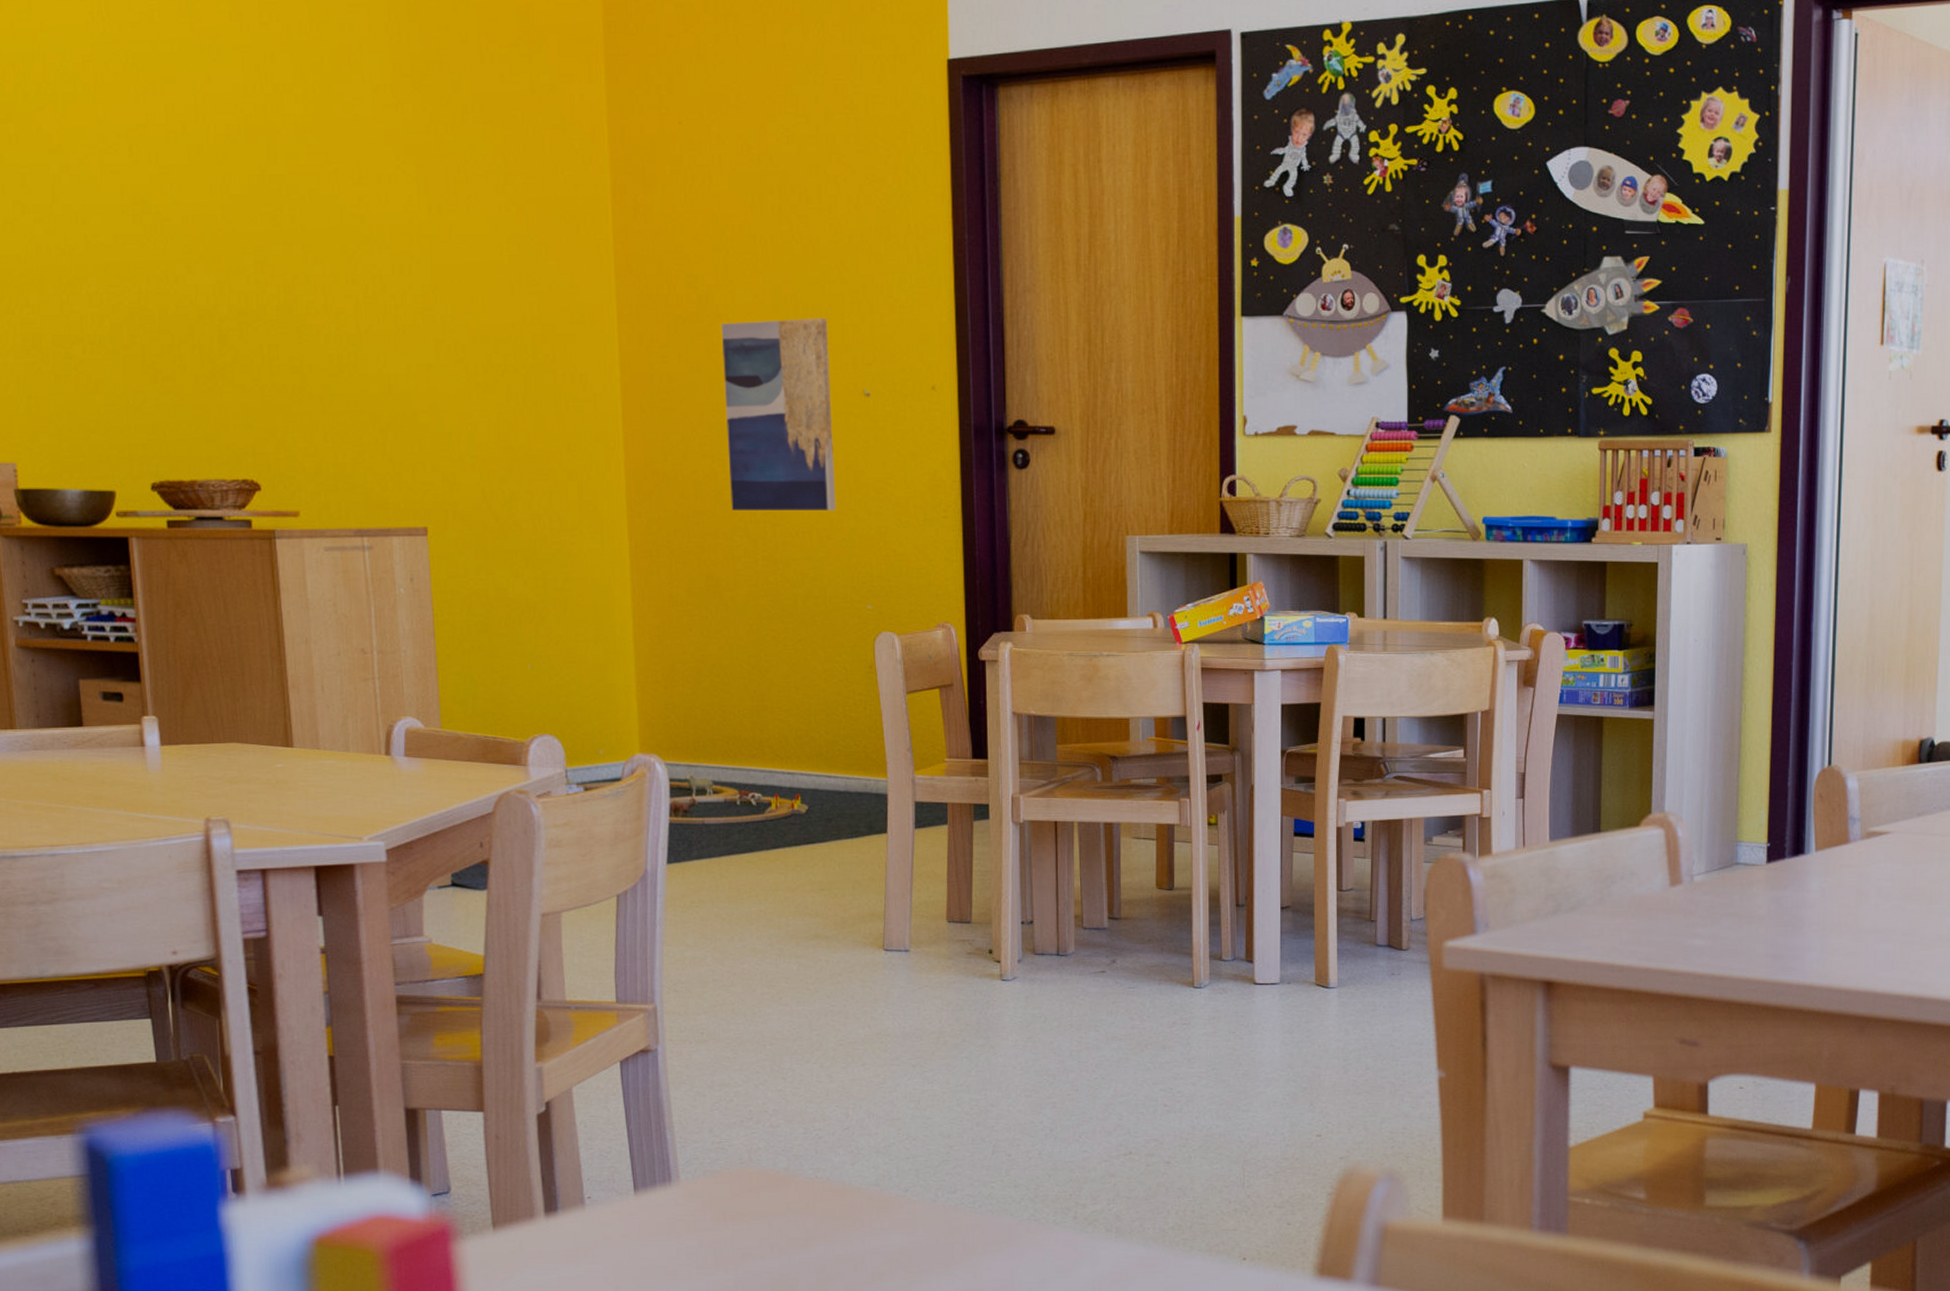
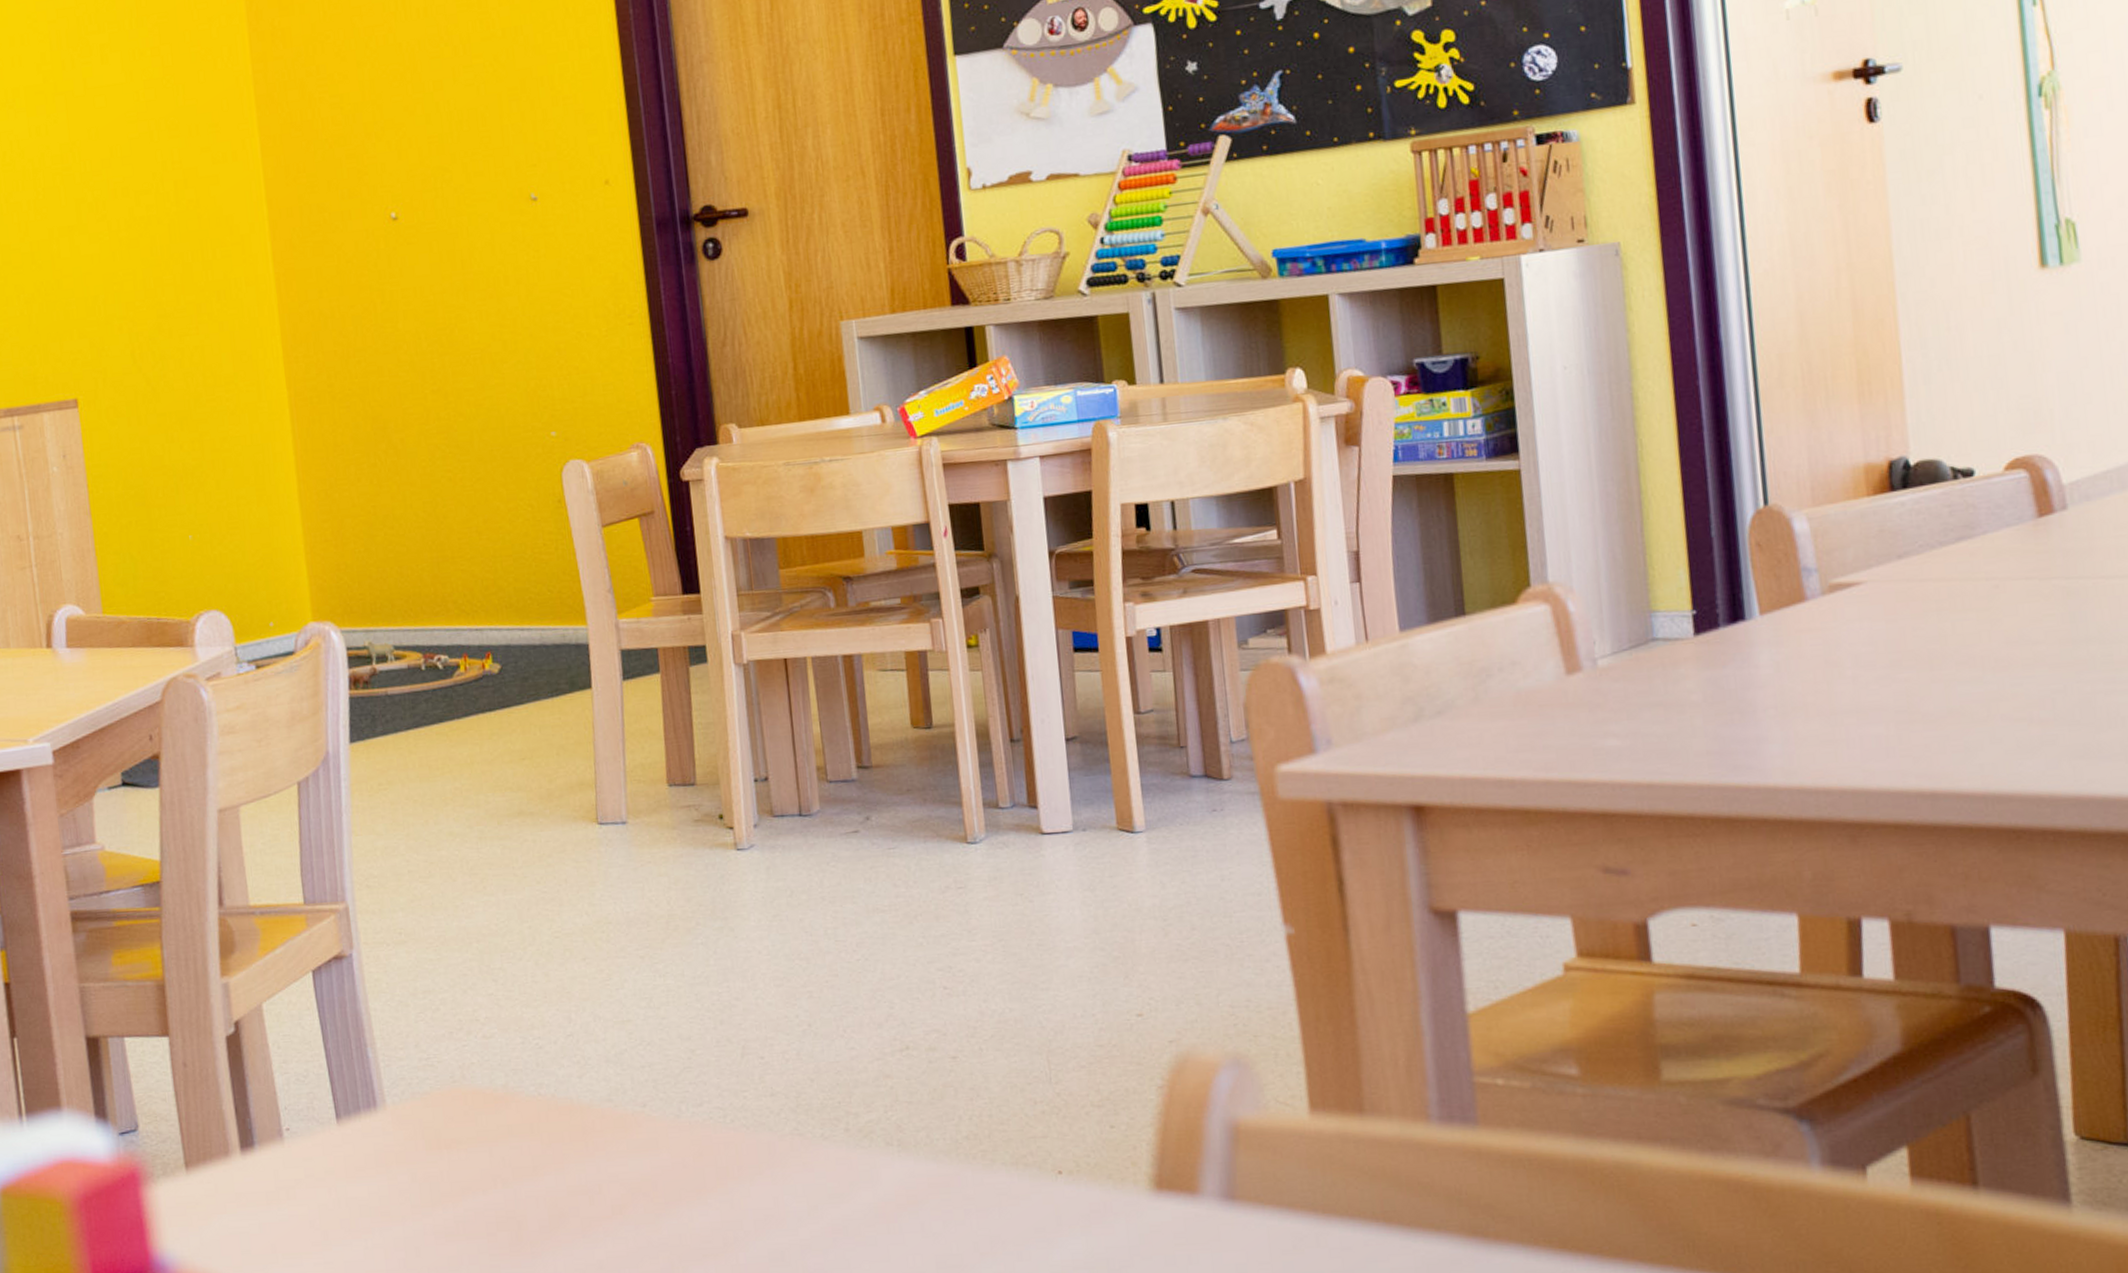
wall art: present [721,317,837,512] -> none [371,121,509,344]

